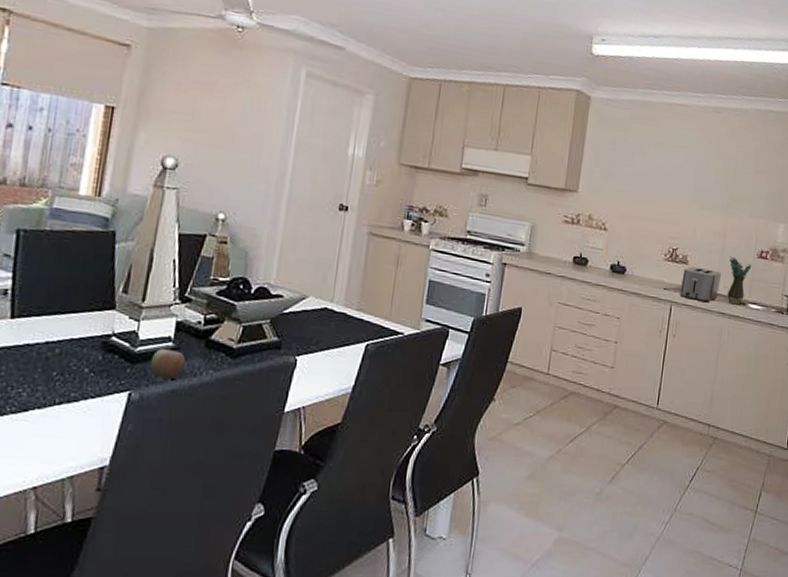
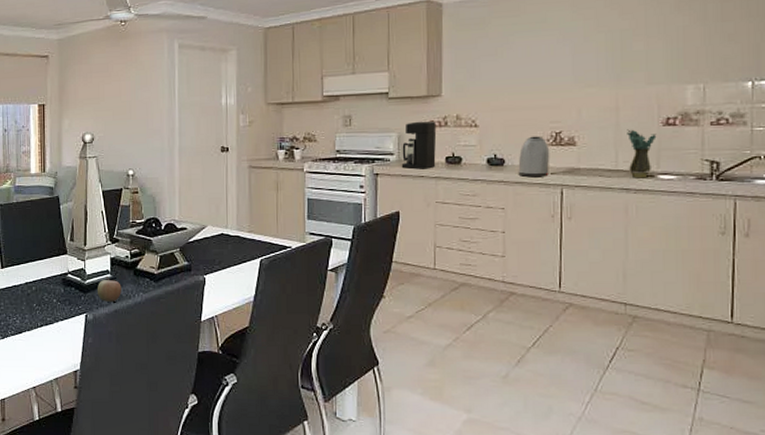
coffee maker: none [530,213,570,267] -> present [401,121,437,170]
kettle: none [636,248,666,292] -> present [518,136,550,178]
toaster: present [679,267,721,303] -> none [570,146,619,181]

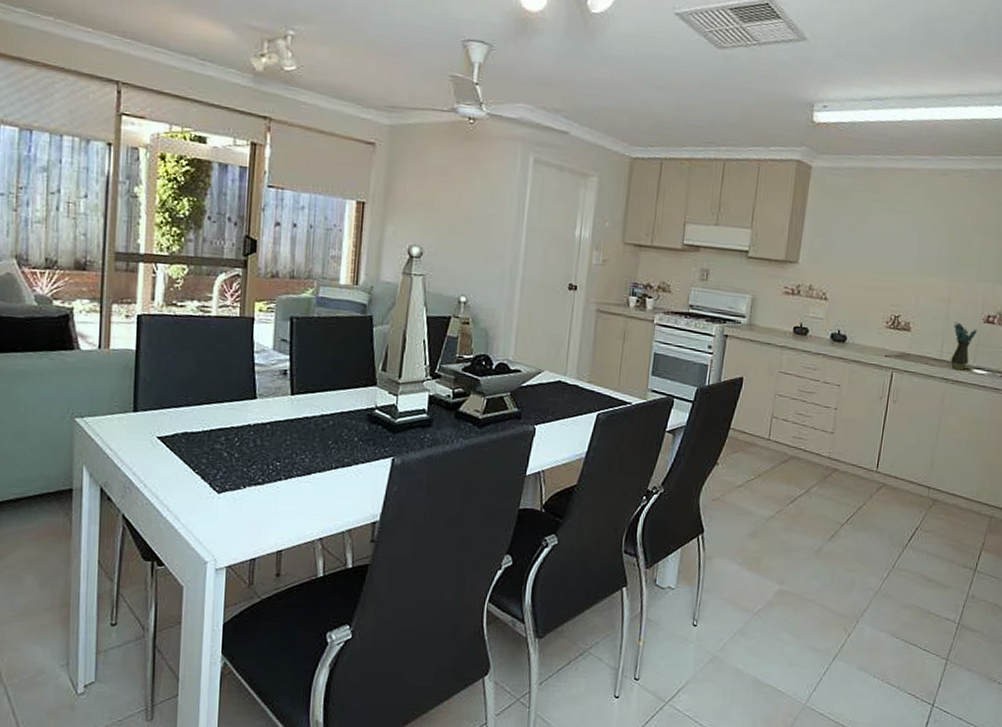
fruit: present [98,276,122,302] -> none [409,416,439,446]
coffee maker: present [401,121,437,170] -> none [751,285,790,337]
kettle: present [518,136,550,178] -> none [857,316,888,359]

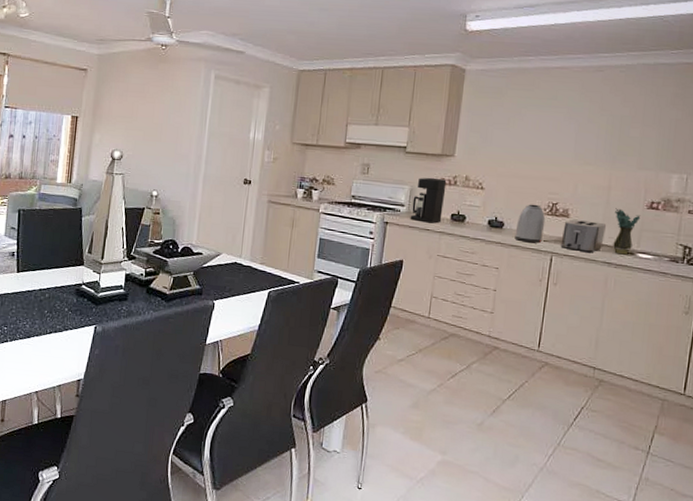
coffee maker: none [751,285,790,337] -> present [410,177,447,224]
kettle: none [857,316,888,359] -> present [514,204,546,244]
toaster: none [901,333,945,369] -> present [560,220,606,253]

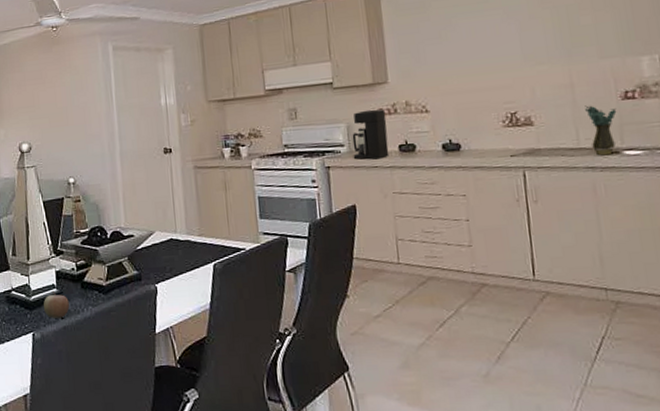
fruit: none [109,291,133,317] -> present [44,291,69,319]
kettle: present [514,204,546,244] -> none [475,117,509,162]
toaster: present [560,220,606,253] -> none [529,124,580,161]

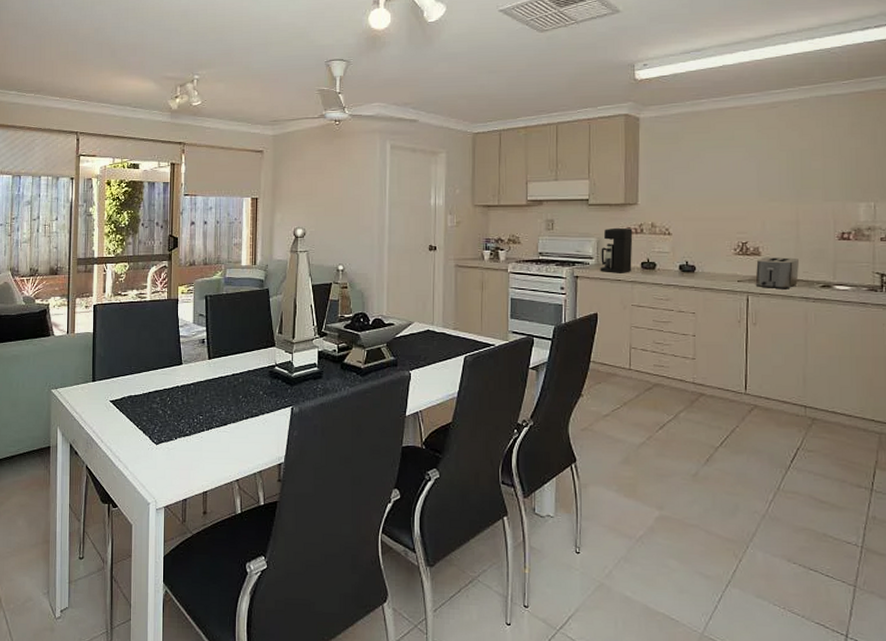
fruit: present [44,291,69,319] -> none [304,370,328,395]
toaster: none [529,124,580,161] -> present [755,257,799,290]
vase: present [585,105,617,156] -> none [806,242,833,288]

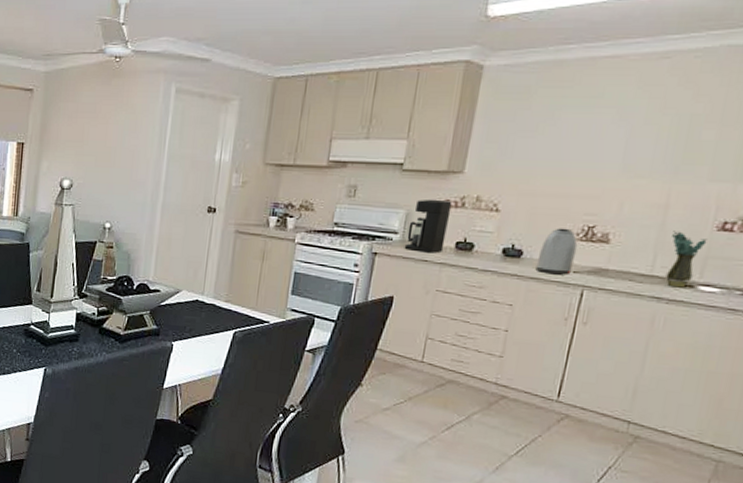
kettle: none [708,245,737,284] -> present [535,228,578,275]
toaster: present [755,257,799,290] -> none [595,246,658,286]
vase: none [806,242,833,288] -> present [665,231,708,288]

